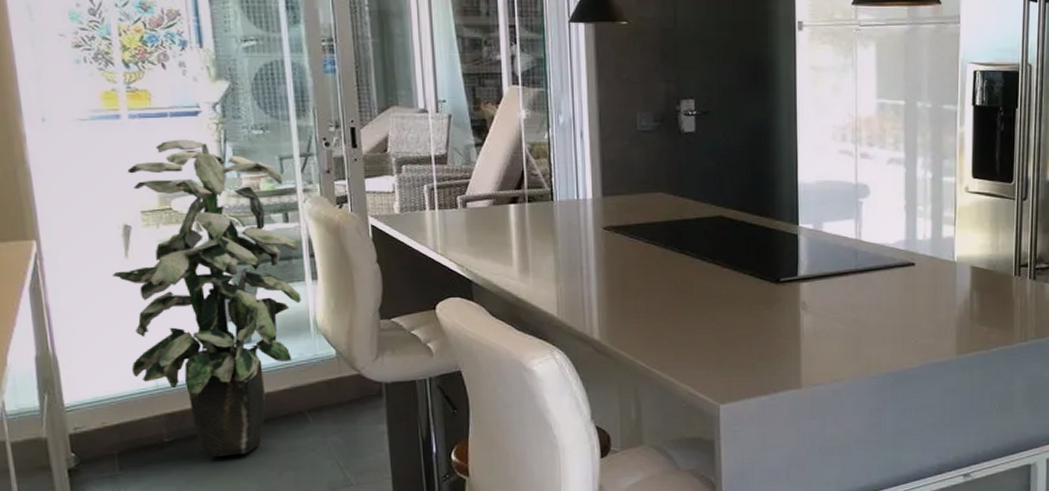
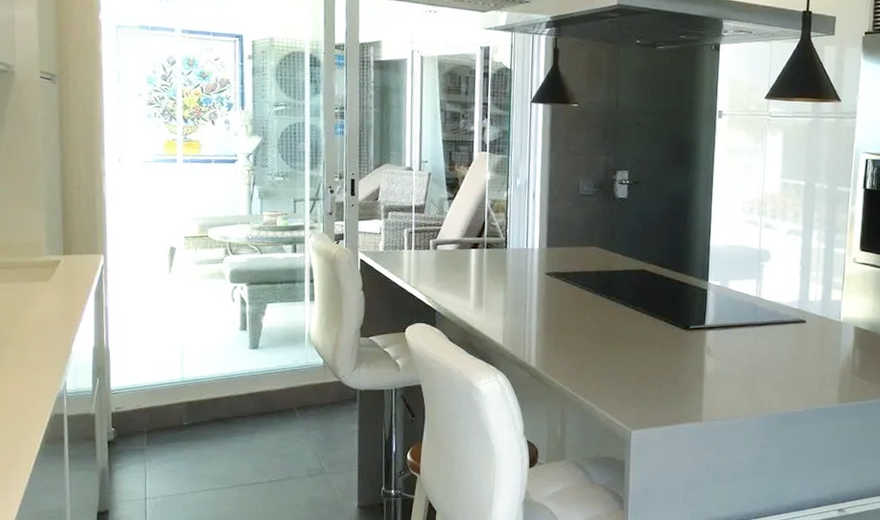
indoor plant: present [113,139,301,458] -> none [158,181,303,441]

